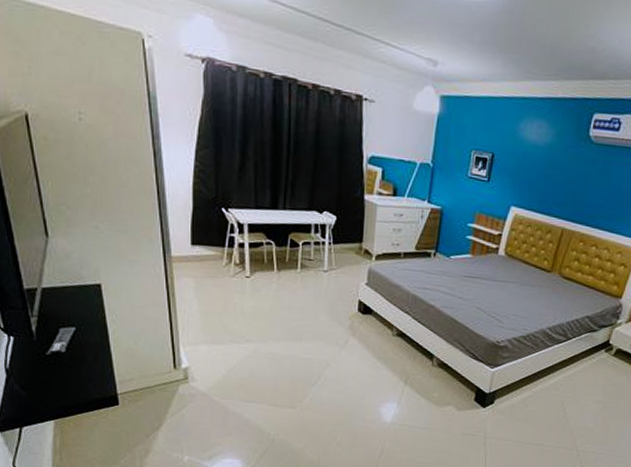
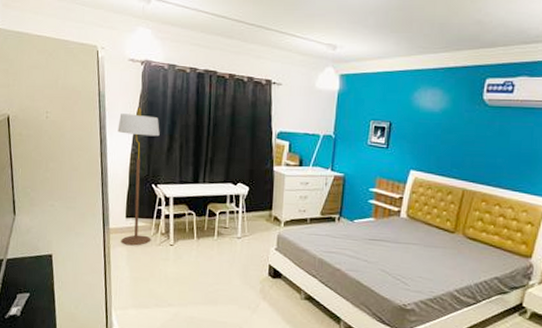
floor lamp: none [175,116,229,277] -> present [117,108,160,246]

